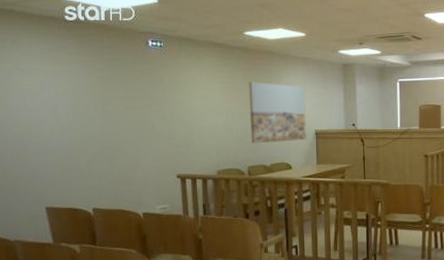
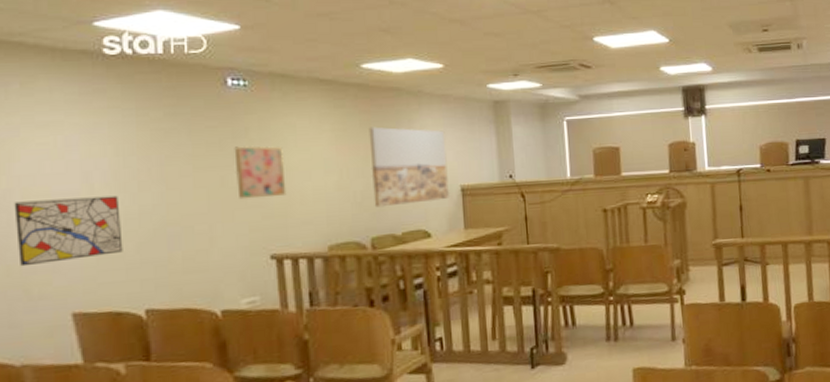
wall art: none [8,125,78,172] -> present [14,195,123,267]
wall art: none [153,92,189,132] -> present [234,146,287,200]

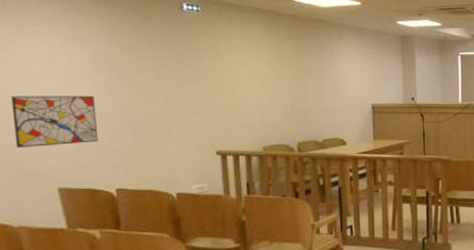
wall art: present [234,146,287,200] -> none [188,61,230,105]
wall art: present [368,126,449,208] -> none [298,51,362,118]

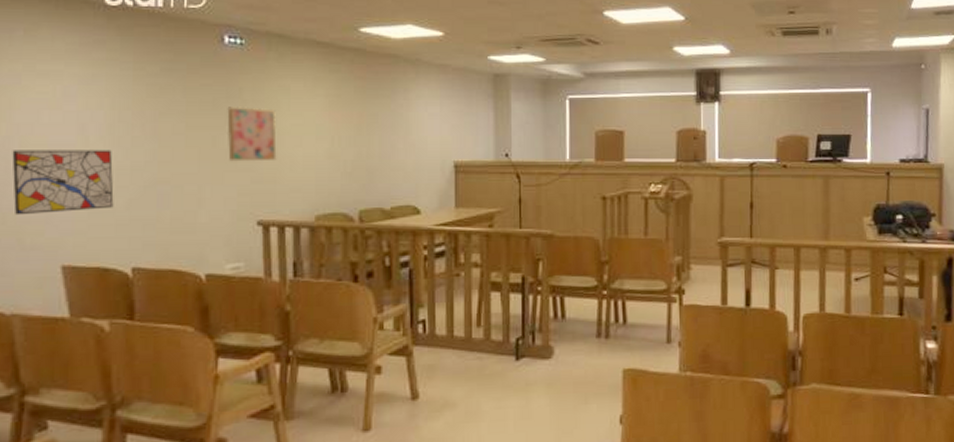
wall art: none [188,61,230,105] -> present [227,107,277,162]

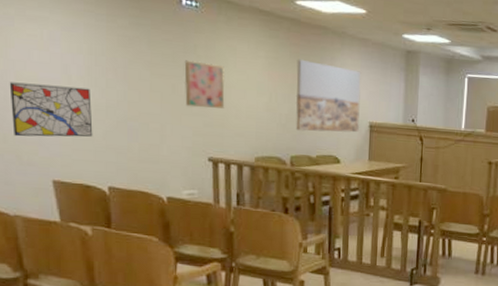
wall art: none [363,94,441,179] -> present [295,59,361,133]

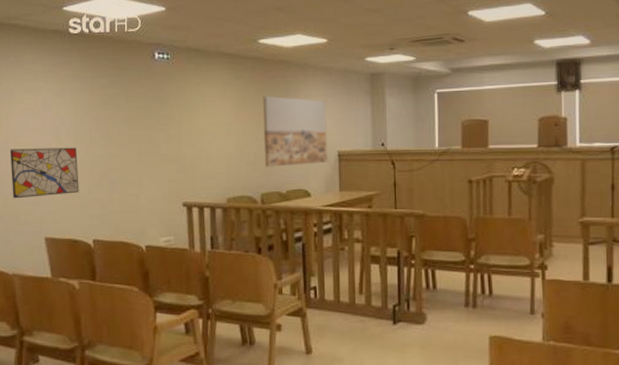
wall art: present [184,60,225,109] -> none [158,110,196,155]

